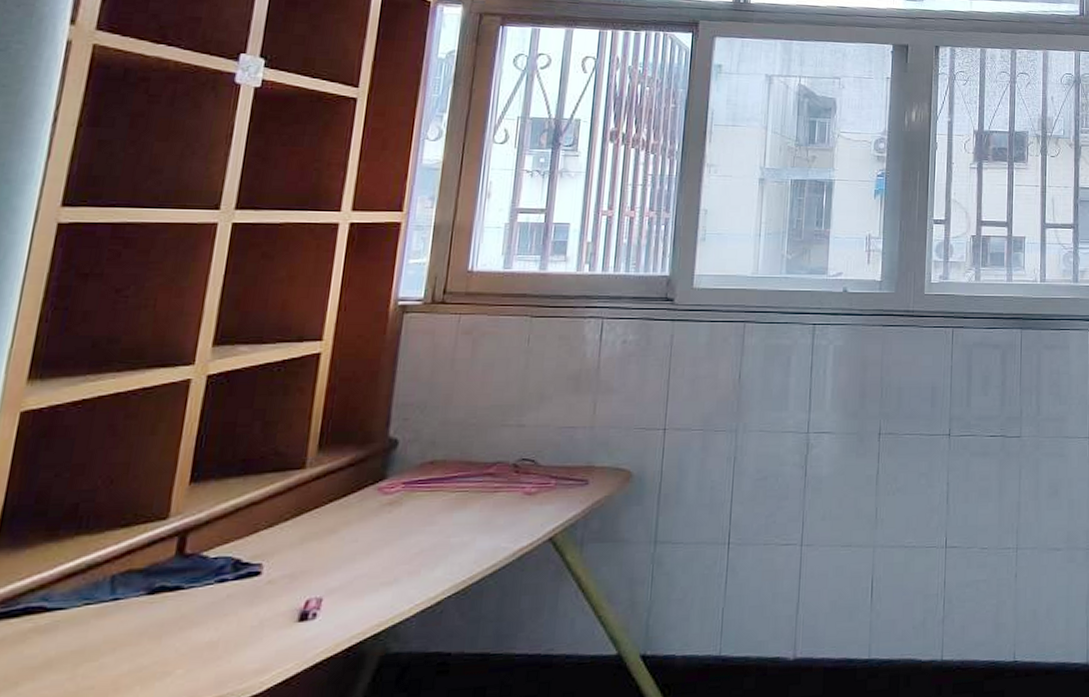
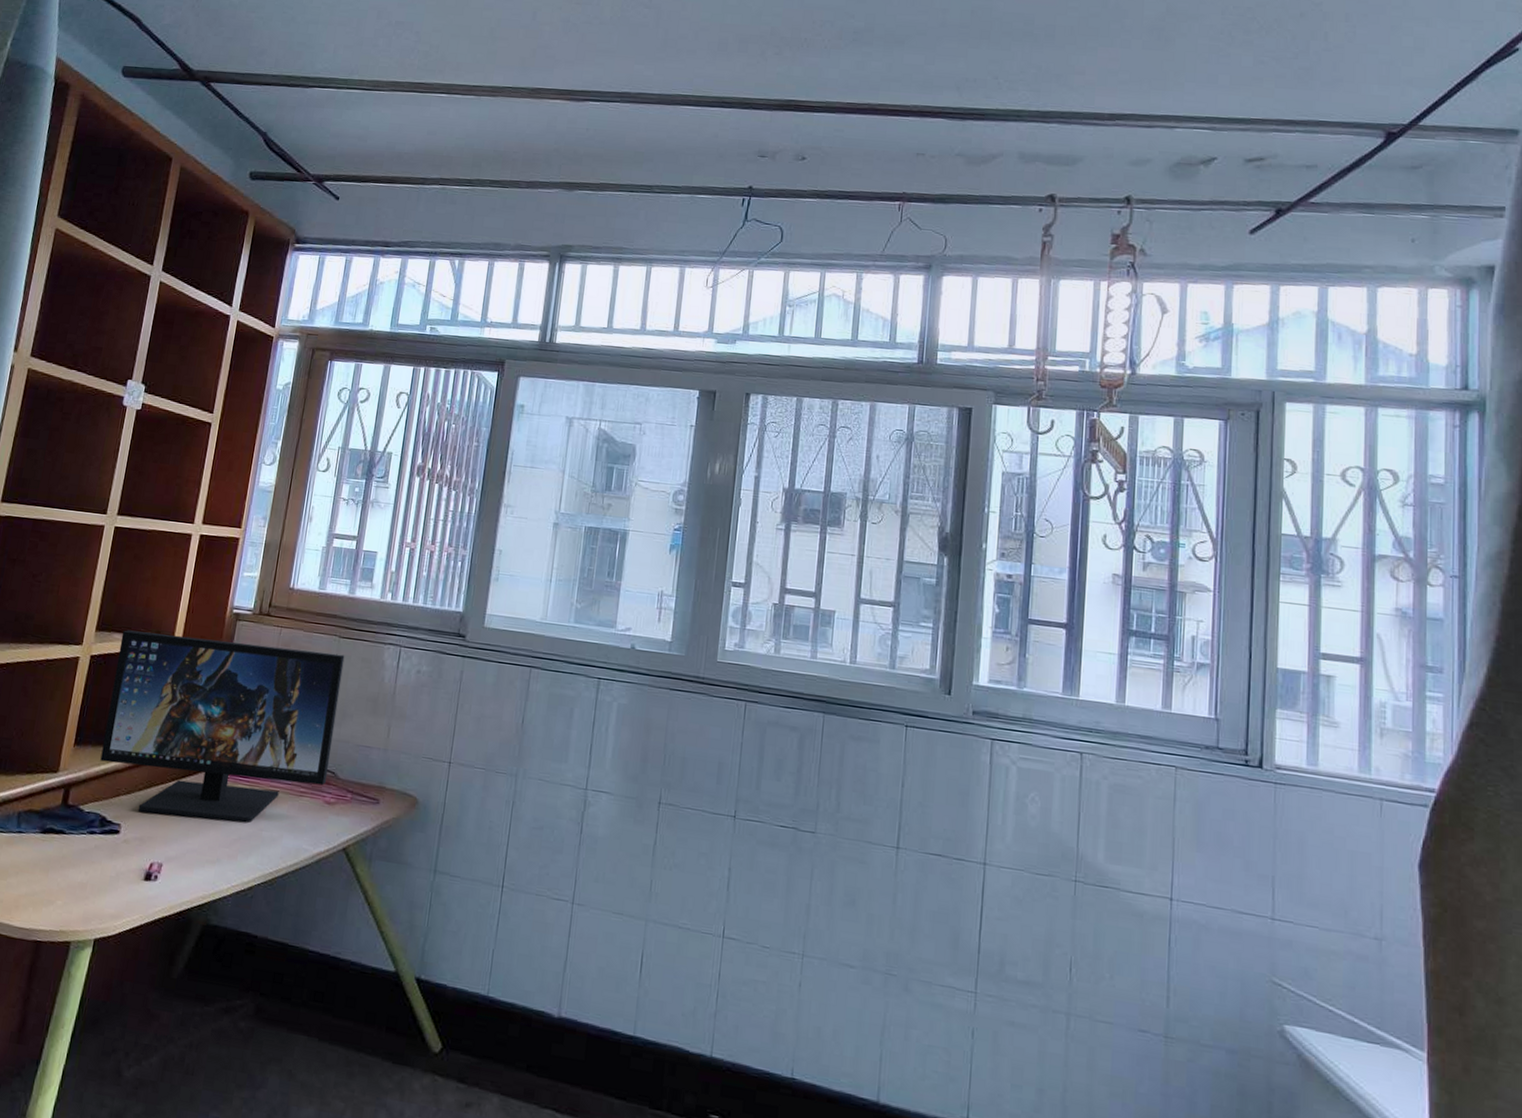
computer monitor: none [228,335,539,546] -> present [100,630,345,824]

